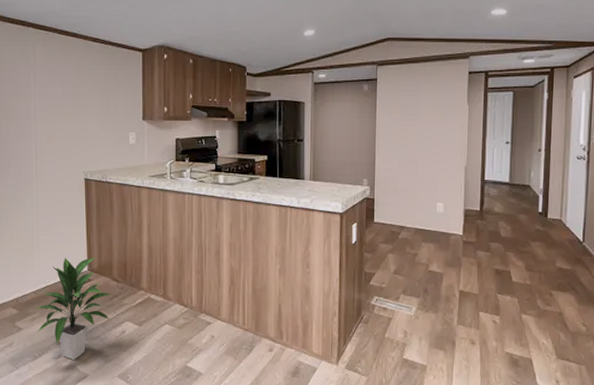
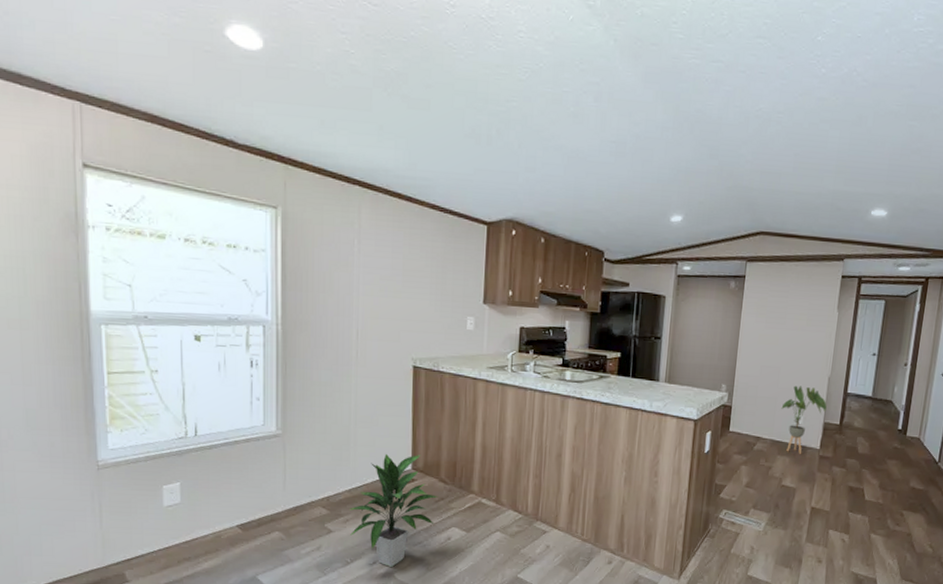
house plant: none [422,176,466,240] -> present [781,385,827,454]

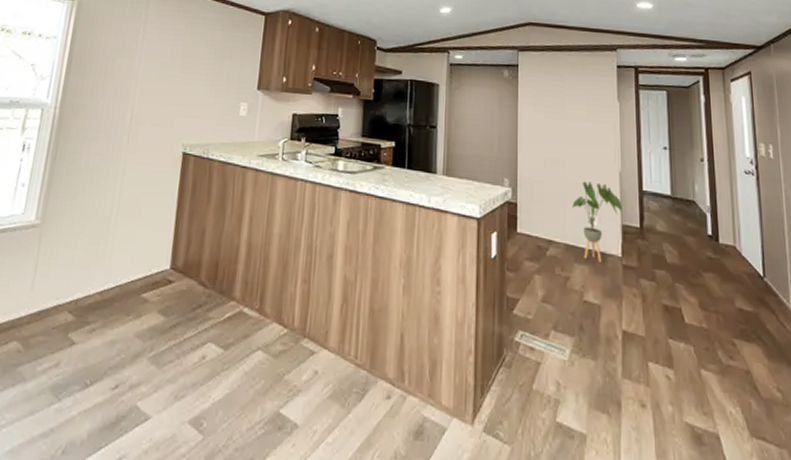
indoor plant: present [349,453,438,567] -> none [94,249,196,393]

